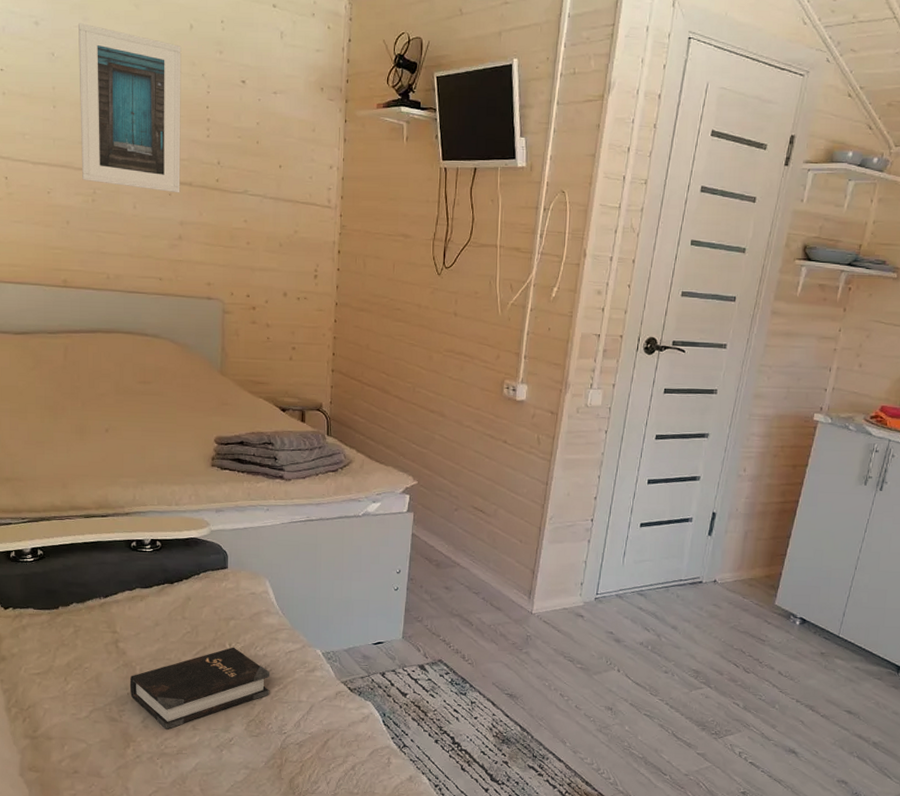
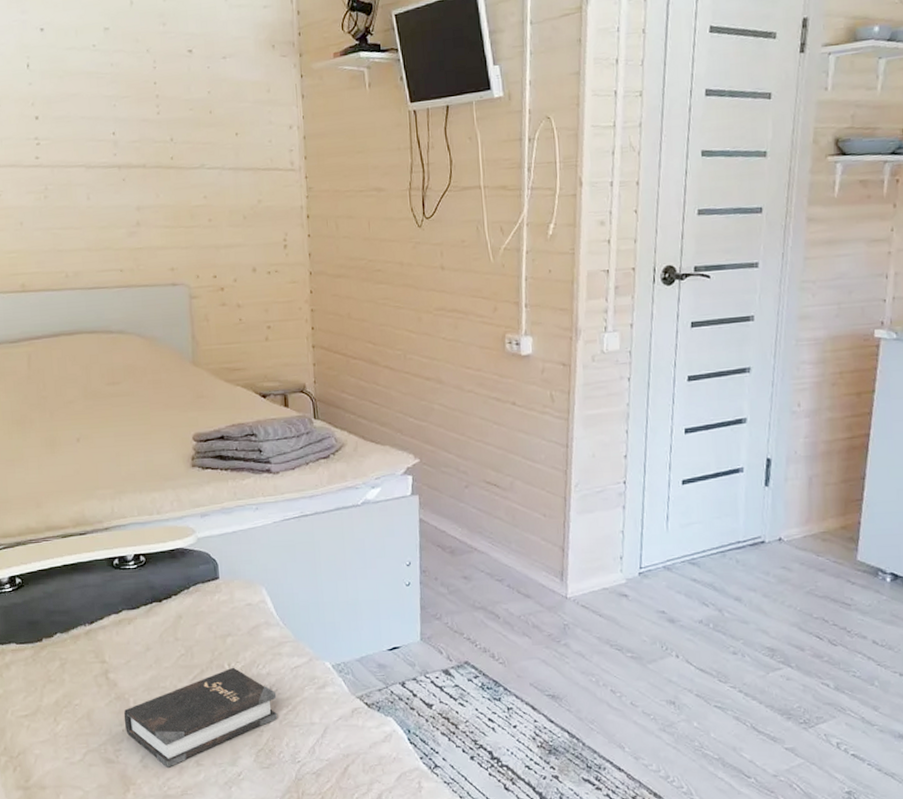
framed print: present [78,23,182,193] -> none [17,16,134,178]

